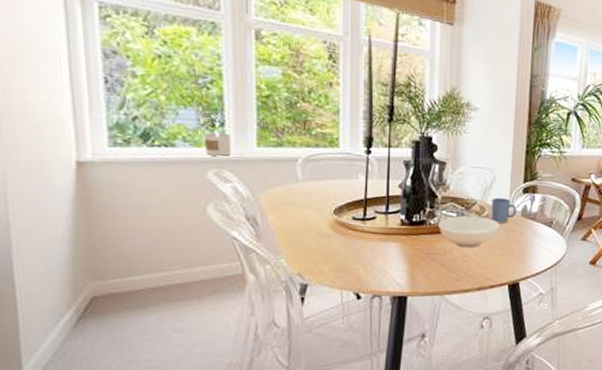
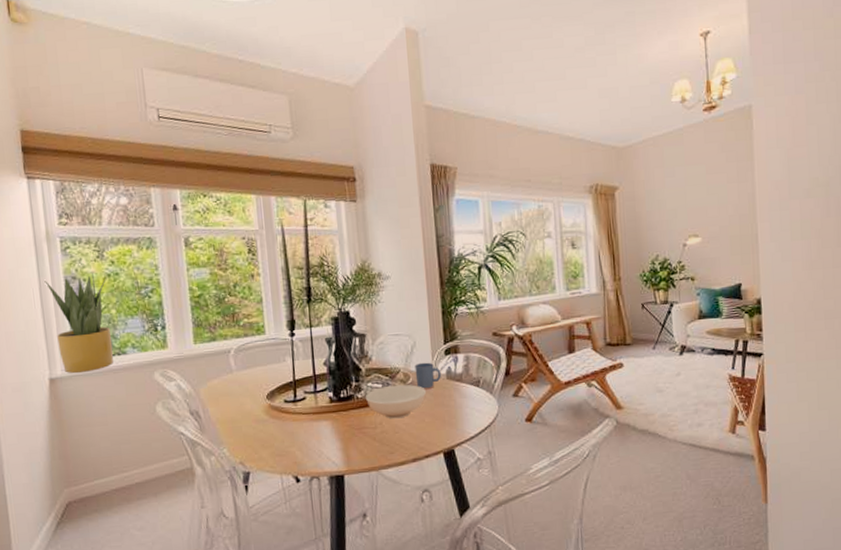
planter: none [75,50,160,161] -> present [44,273,114,374]
candle: present [203,131,232,157] -> none [148,334,173,359]

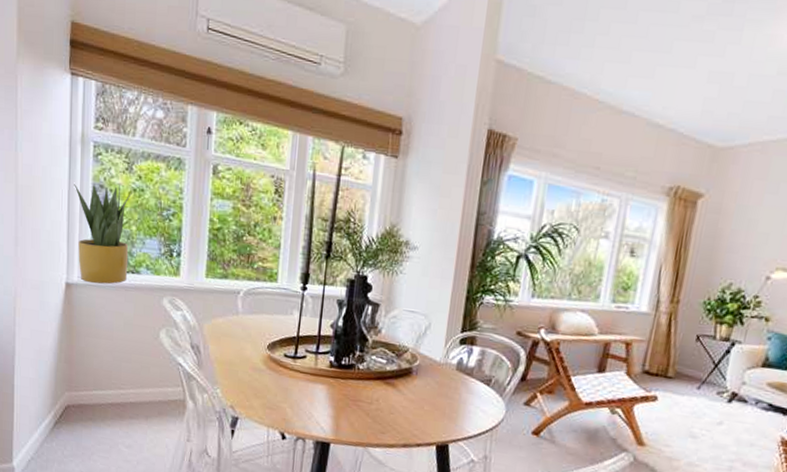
bowl: present [365,384,427,419] -> none [366,363,432,400]
mug: present [414,362,441,390] -> none [422,346,451,377]

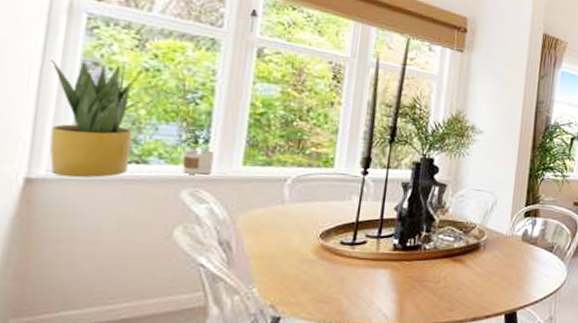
candle: none [163,260,185,286] -> present [182,147,215,176]

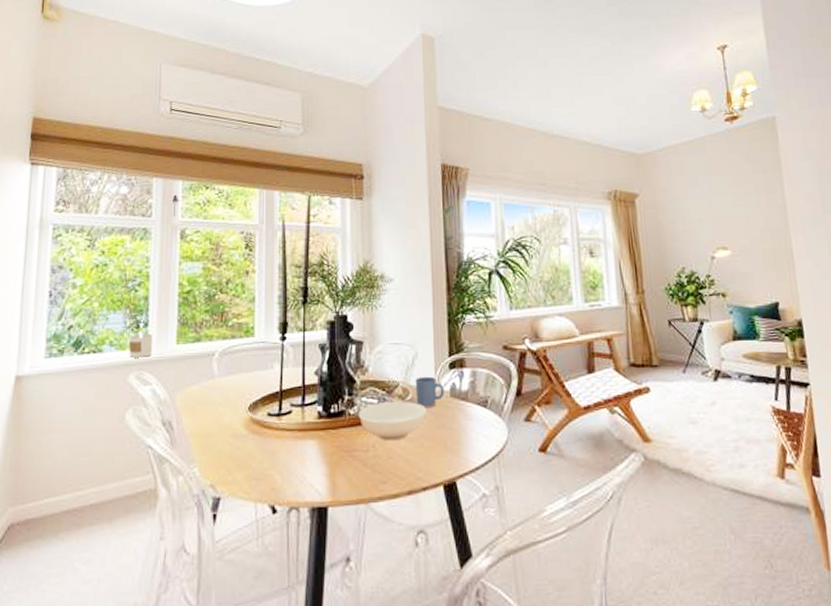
planter: present [49,59,143,178] -> none [29,263,95,372]
bowl: none [433,240,499,275] -> present [358,401,427,441]
mug: none [490,221,517,249] -> present [415,376,444,409]

